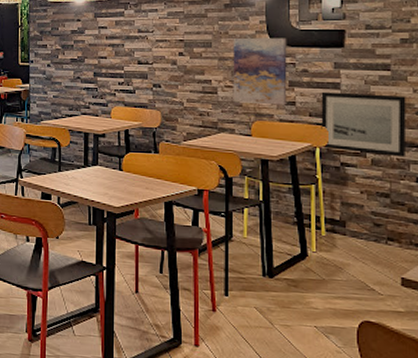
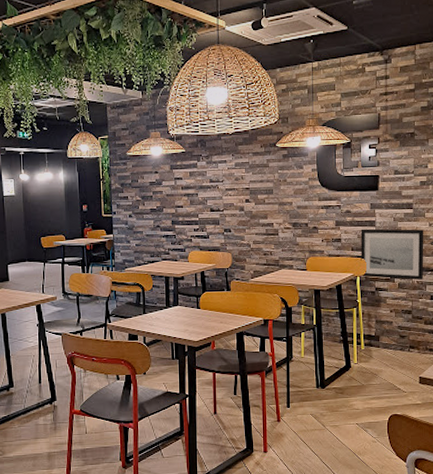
wall art: present [233,37,287,105] -> none [290,183,334,243]

